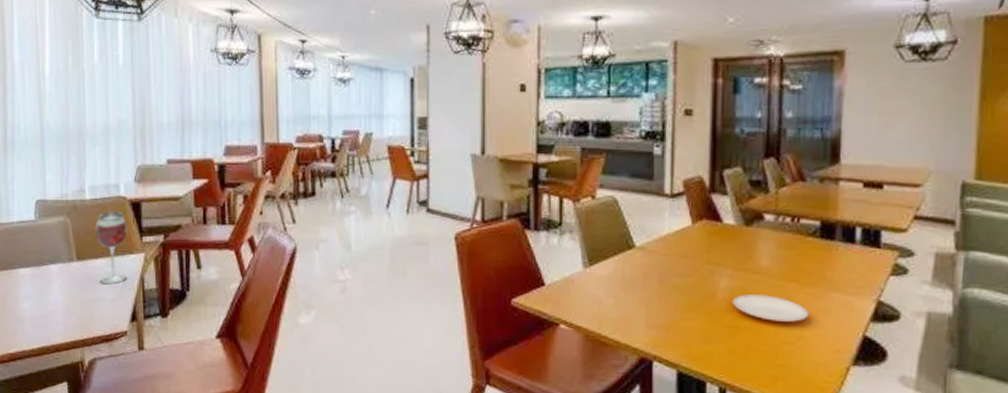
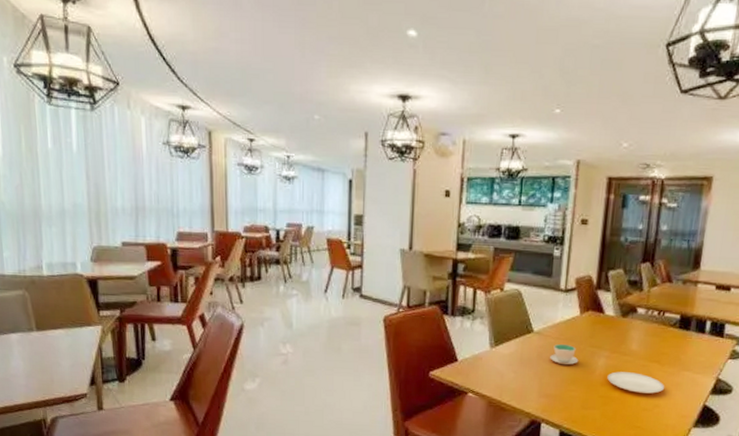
wineglass: present [95,211,127,285] -> none [53,287,85,353]
cup: none [658,261,695,288] -> present [550,343,579,366]

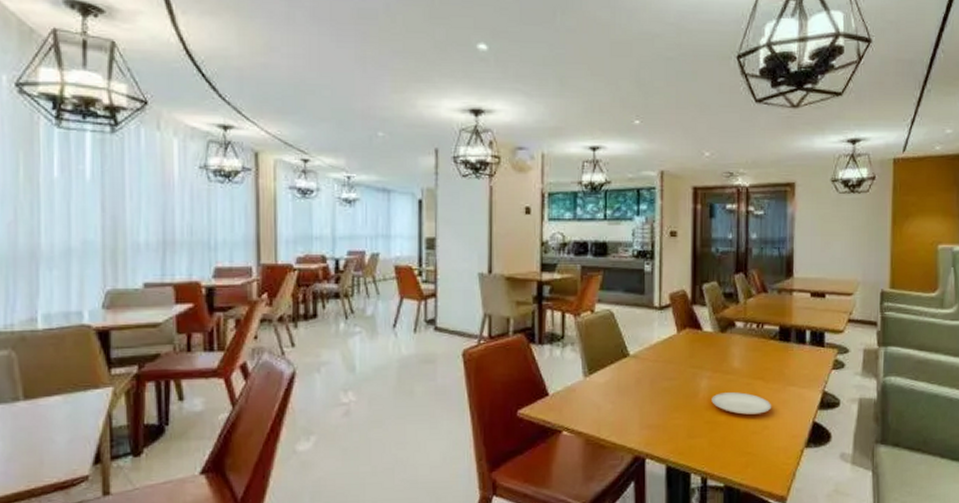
cup: present [550,343,579,366] -> none [649,366,680,390]

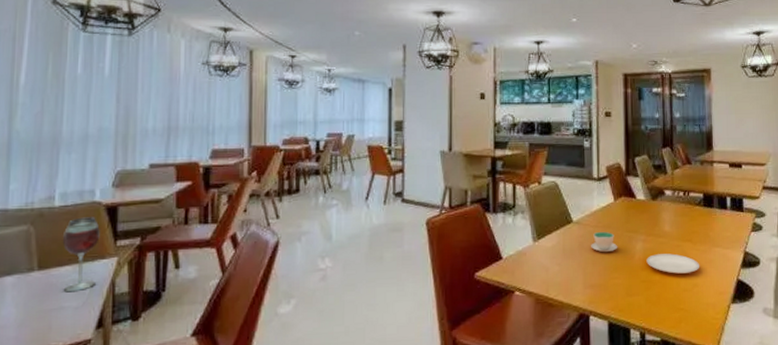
wineglass: none [49,342,91,425] -> present [62,217,100,293]
cup: none [649,366,680,390] -> present [591,231,618,253]

